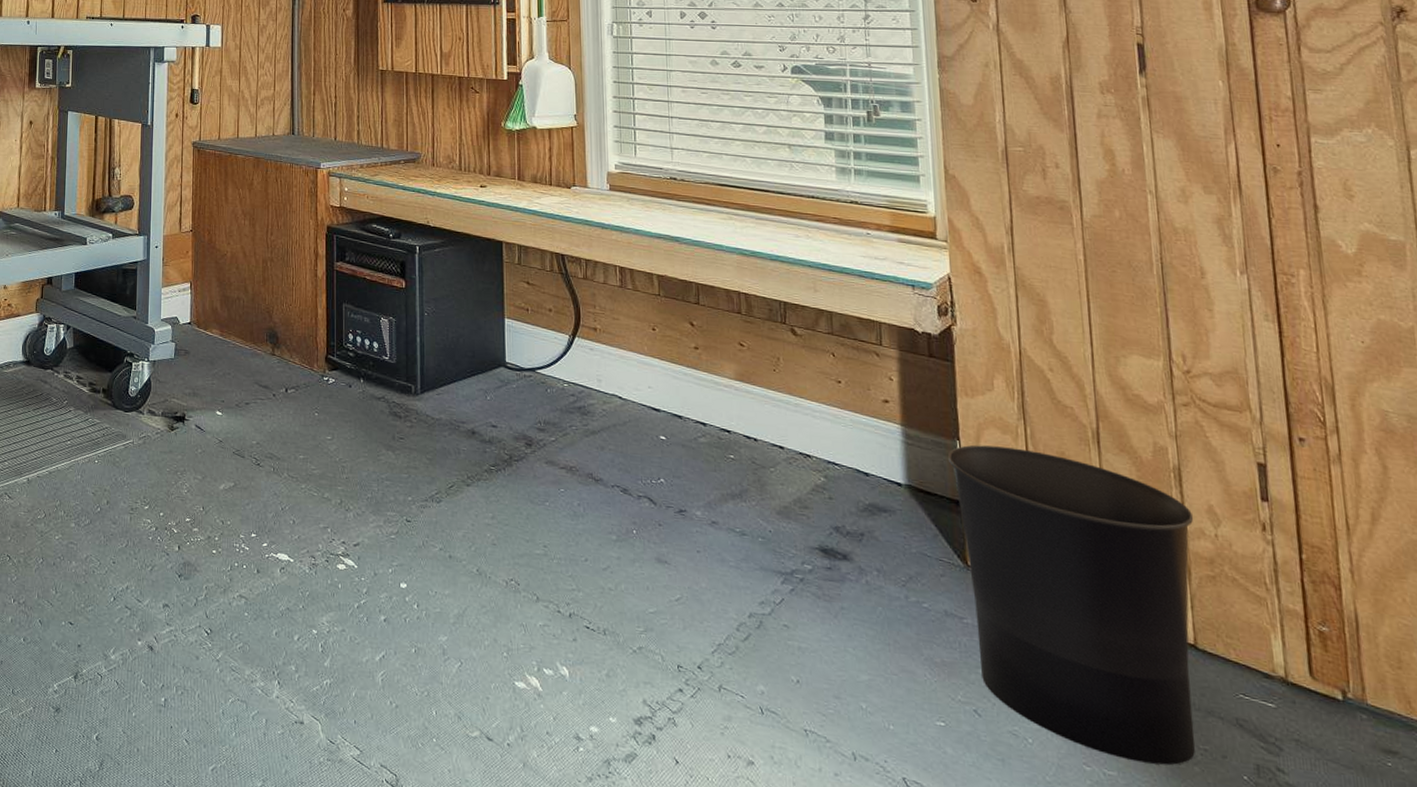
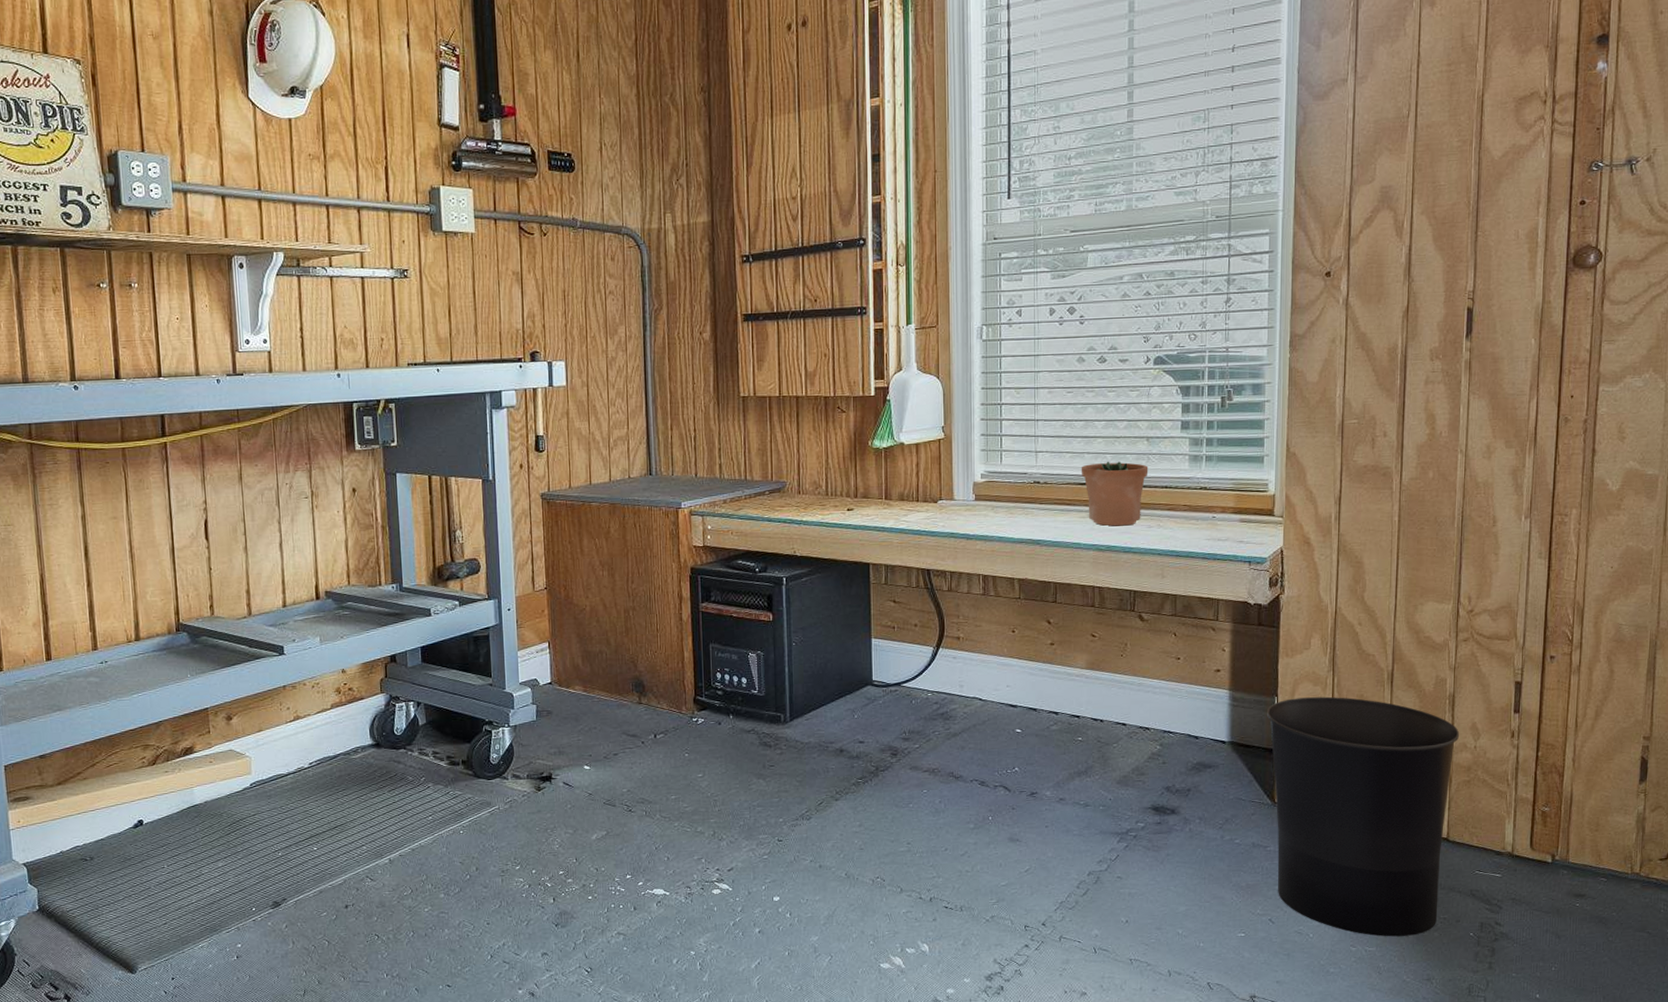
planter: none [719,164,793,233] -> present [1081,461,1149,526]

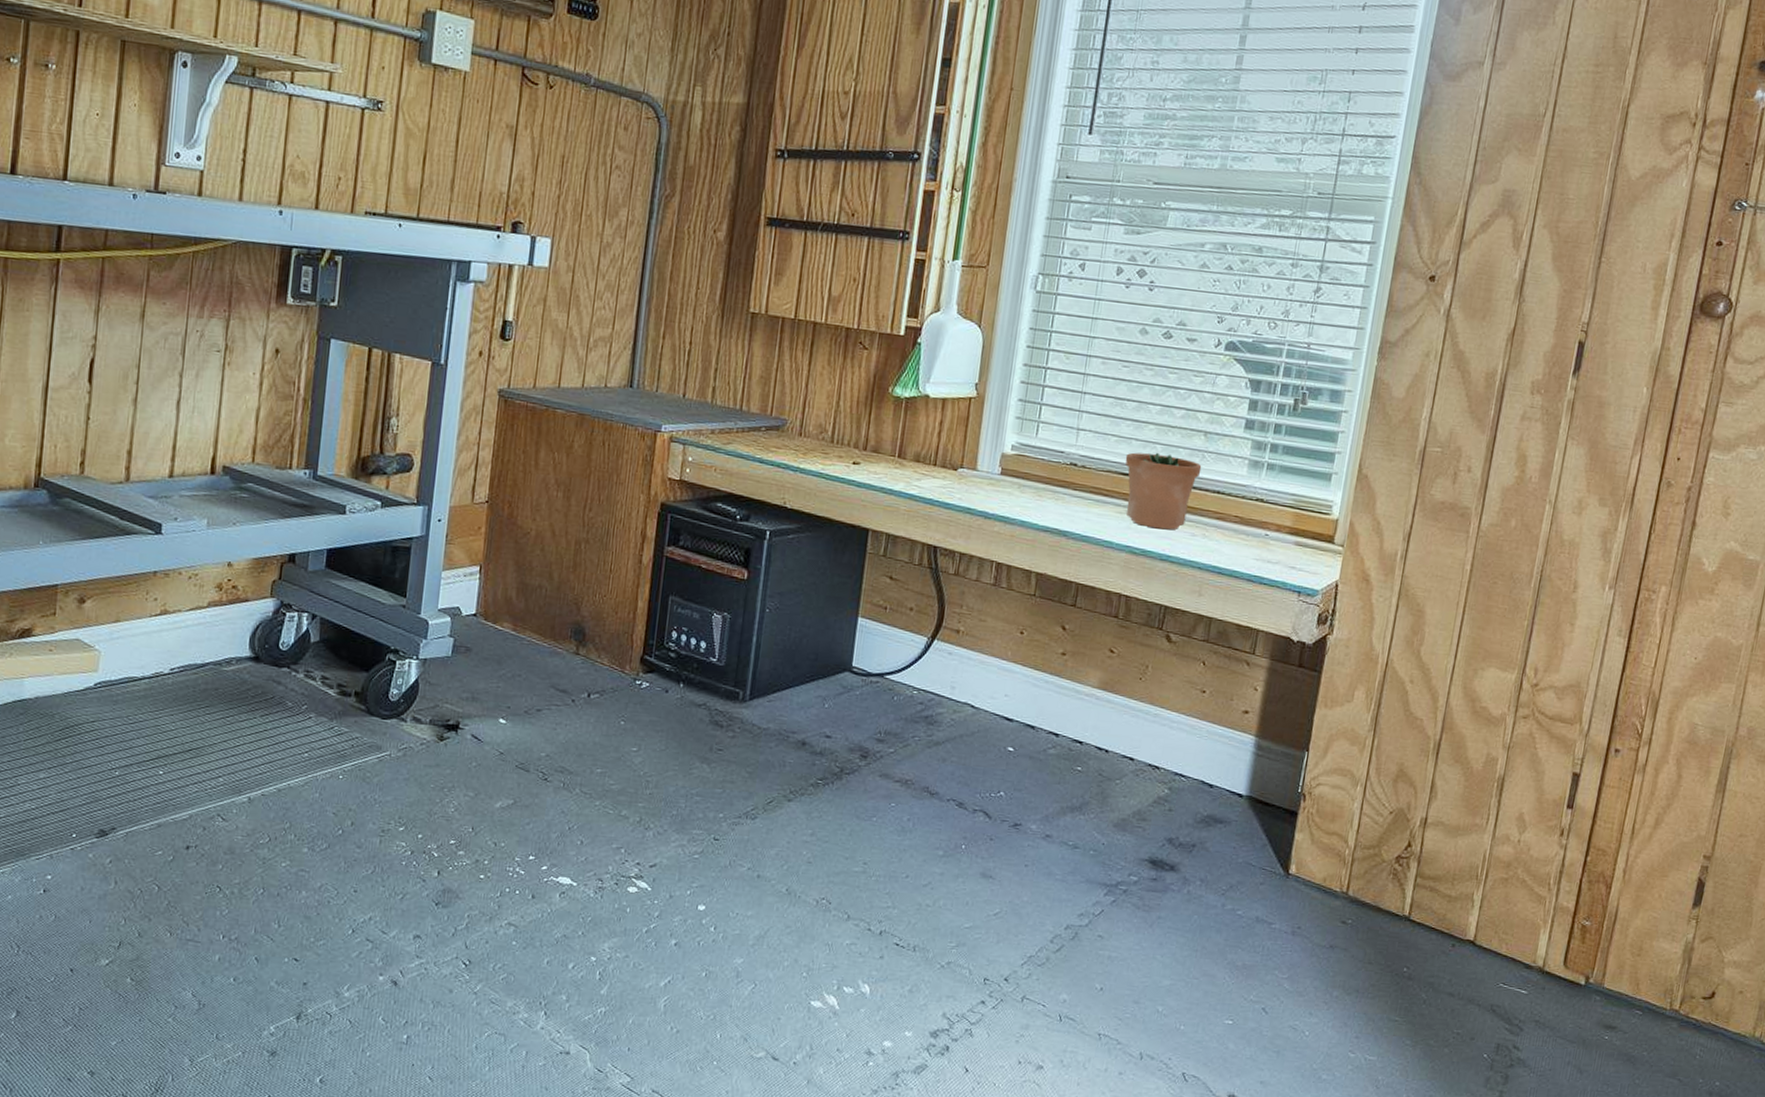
waste bin: present [1266,696,1460,937] -> none [1276,756,1505,1049]

